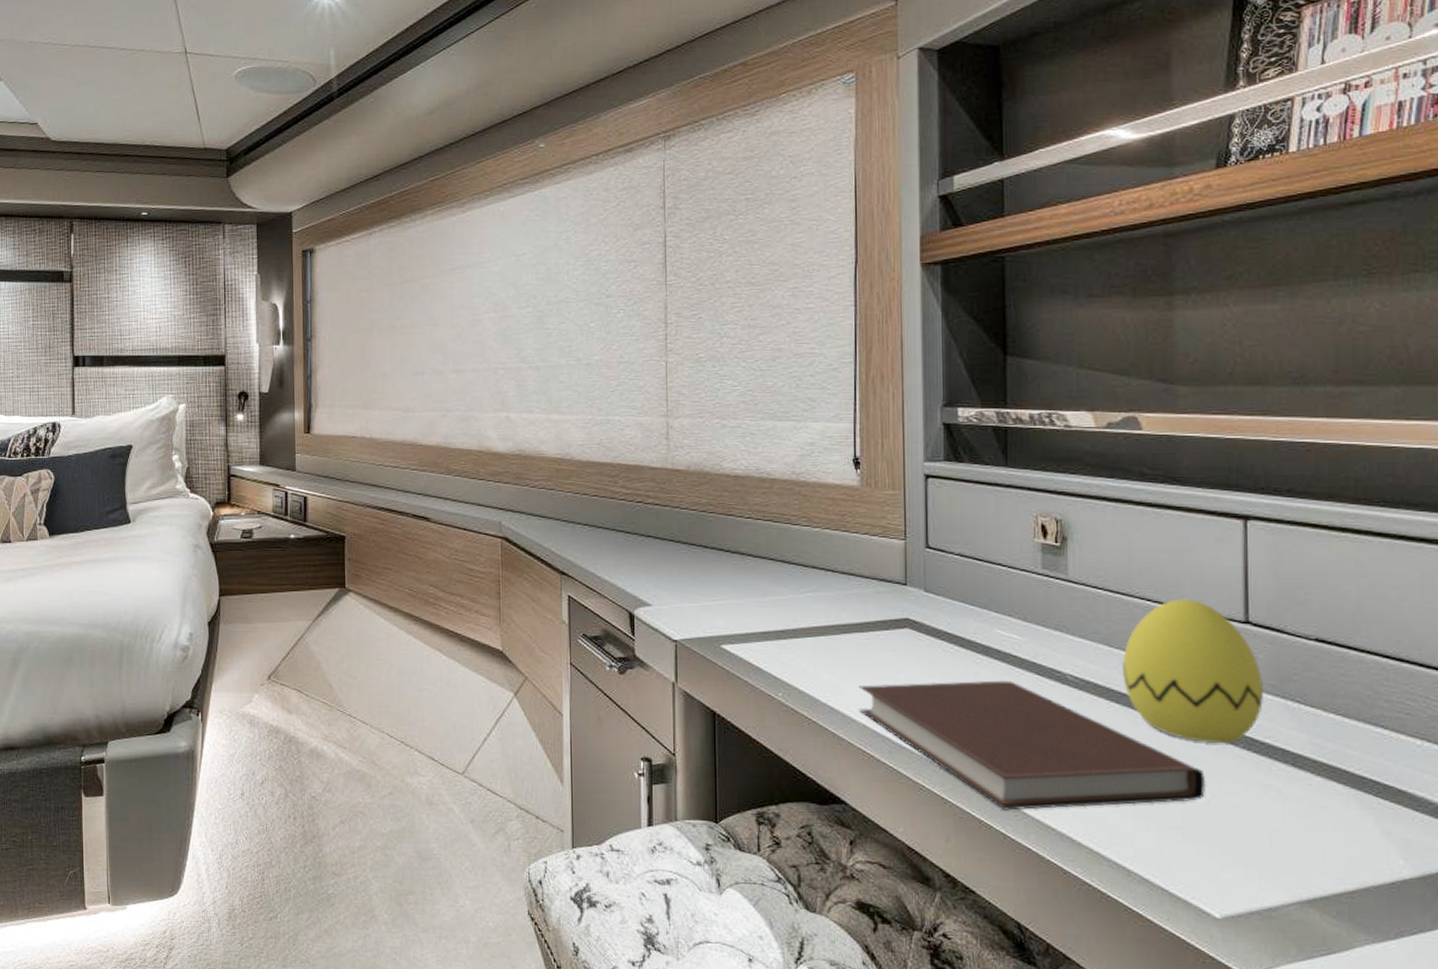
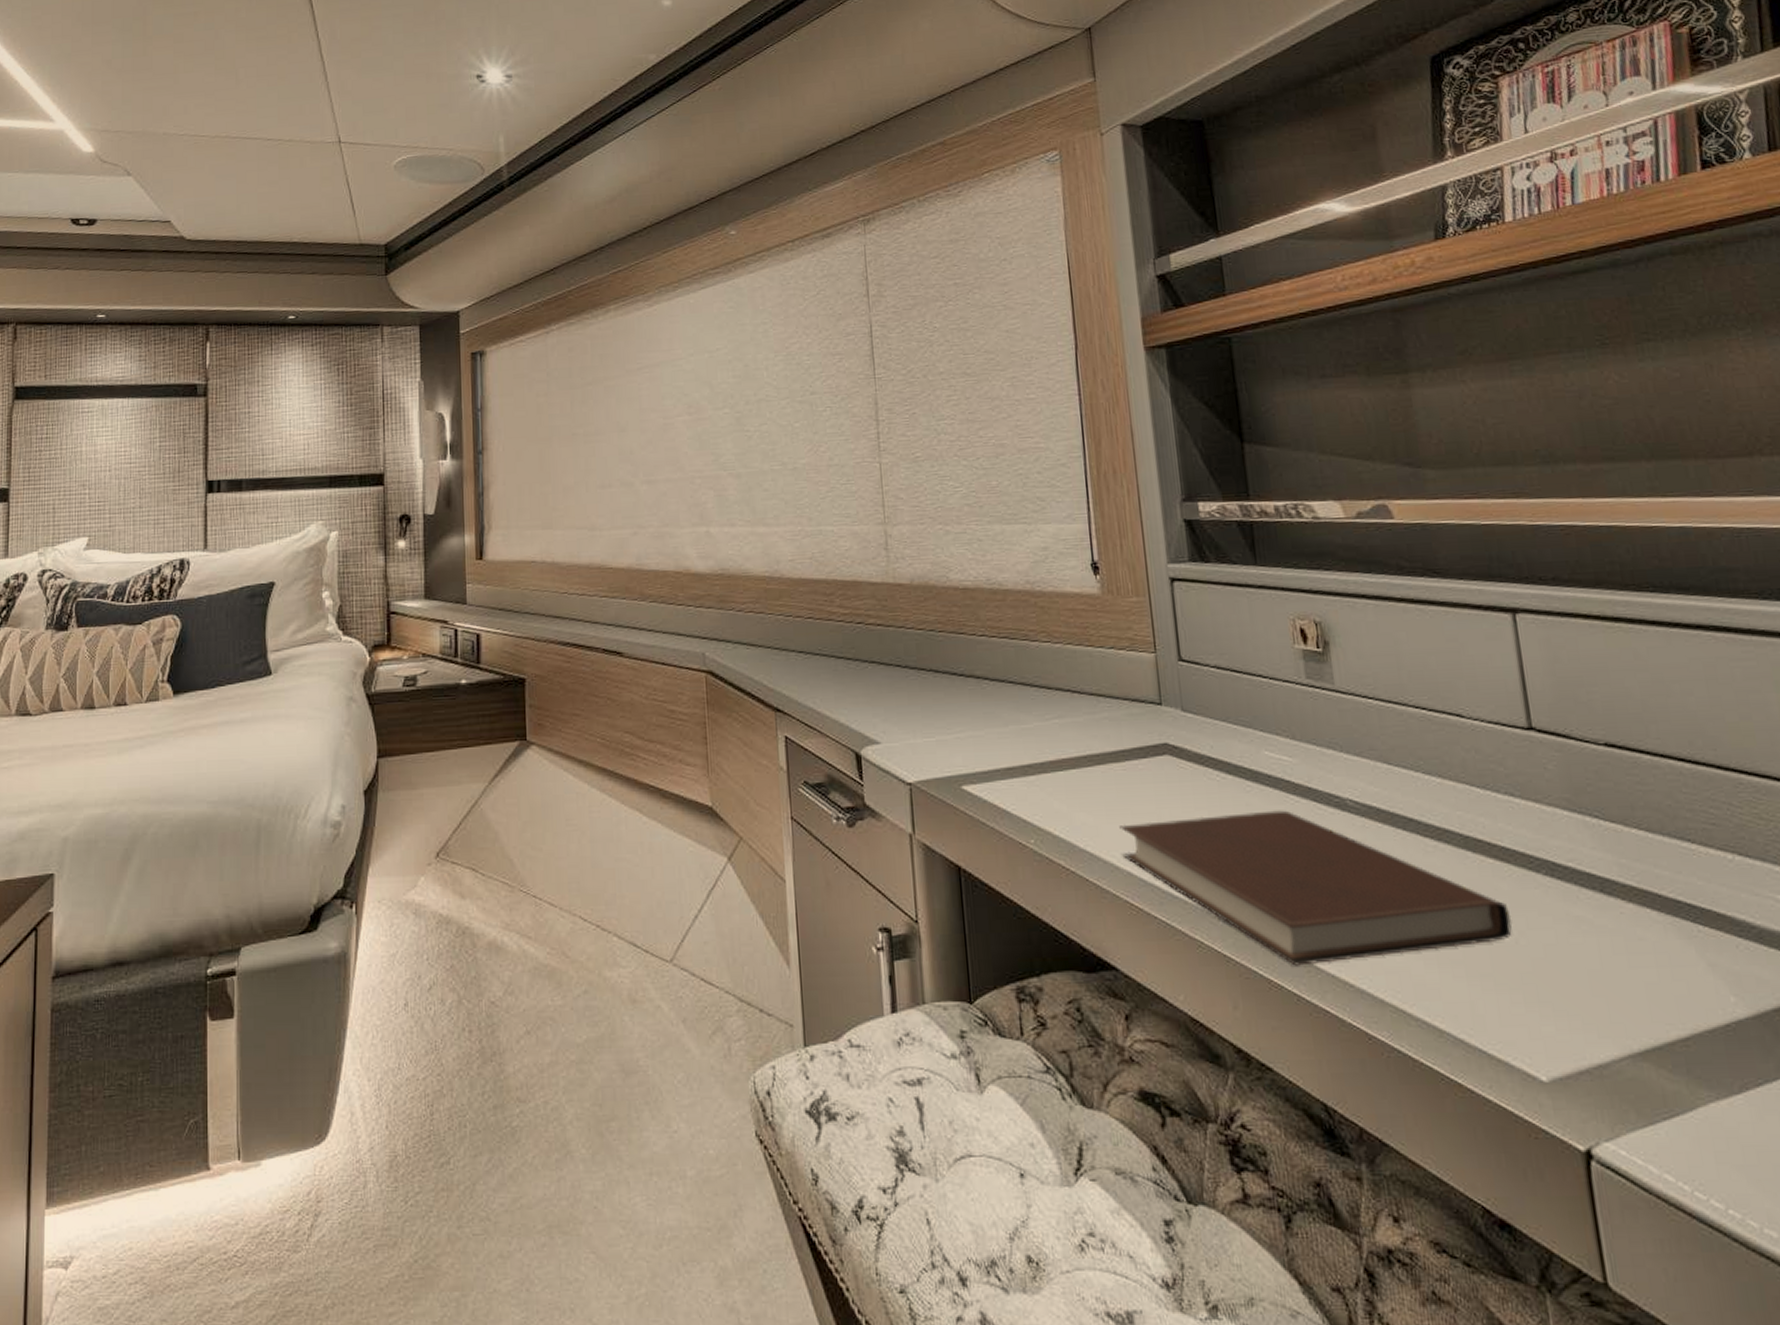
decorative egg: present [1121,599,1263,744] -> none [1403,705,1560,871]

